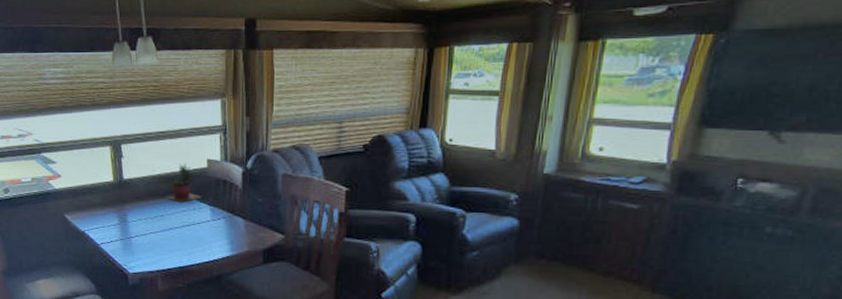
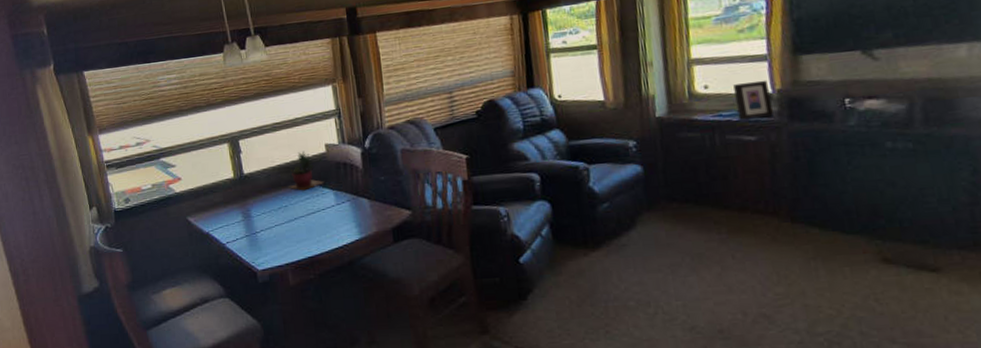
picture frame: none [626,149,665,188] -> present [733,80,774,120]

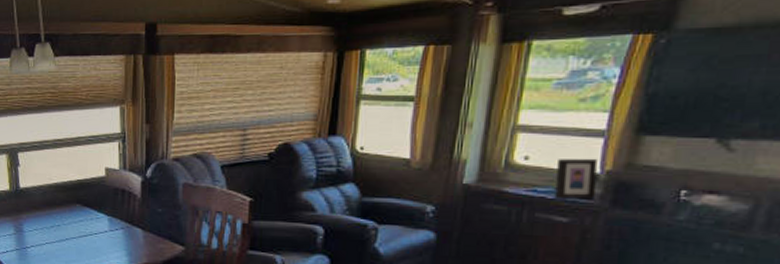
succulent plant: present [289,150,324,191] -> none [64,171,100,213]

